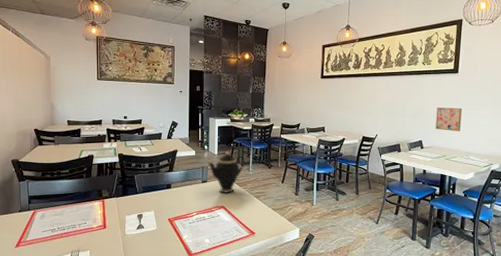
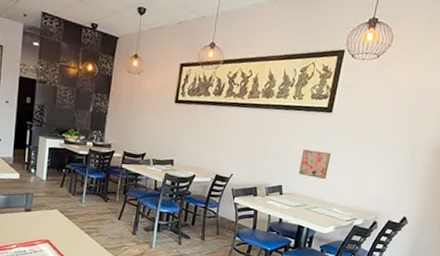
teapot: present [207,151,246,194] -> none [32,177,79,227]

